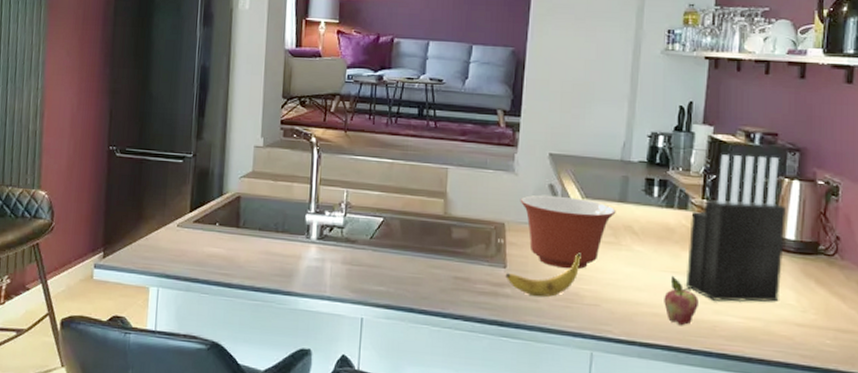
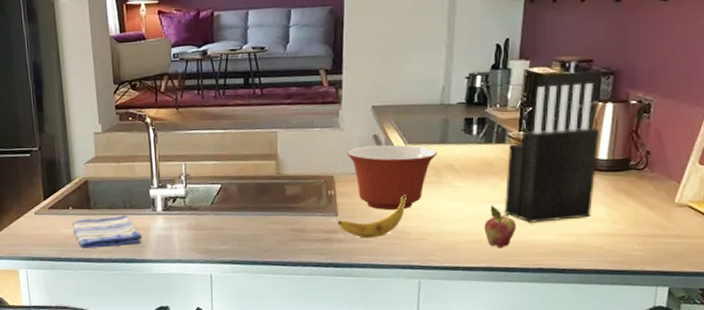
dish towel: none [216,237,291,274] -> present [72,215,142,248]

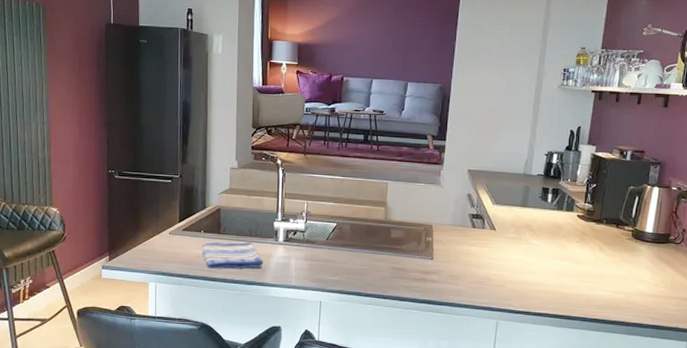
banana: present [337,193,406,238] -> none [432,245,491,281]
mixing bowl: present [346,144,437,211] -> none [444,202,519,259]
fruit: present [484,205,516,249] -> none [553,262,579,299]
knife block: present [504,83,599,223] -> none [569,168,647,280]

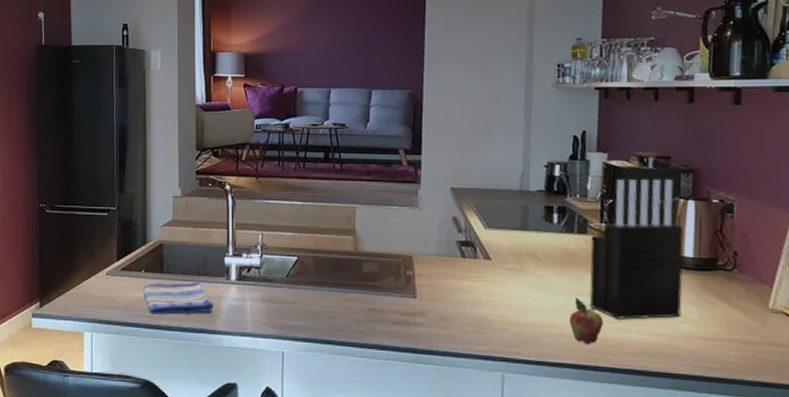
fruit: none [553,262,579,299] -> present [569,297,603,345]
knife block: none [569,168,647,280] -> present [589,180,684,320]

